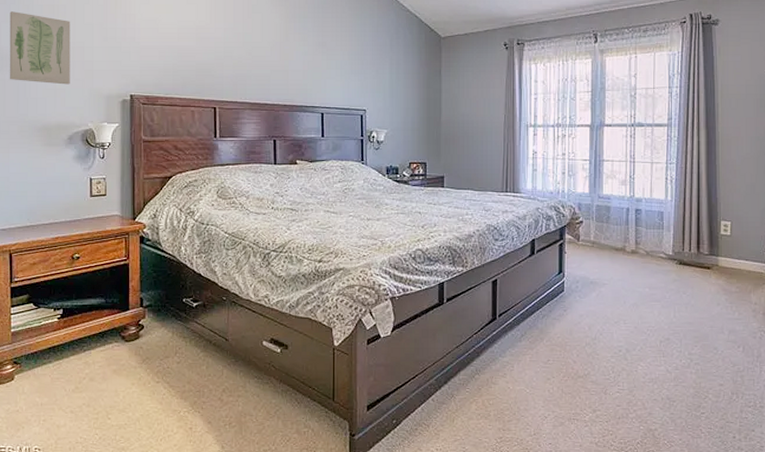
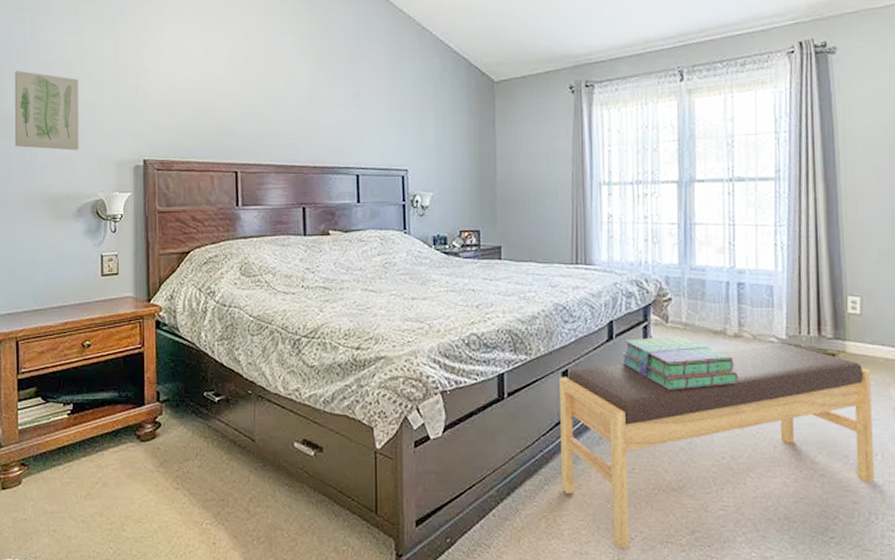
bench: none [490,258,736,425] -> present [559,343,874,549]
stack of books: none [541,252,634,296] -> present [621,335,739,391]

